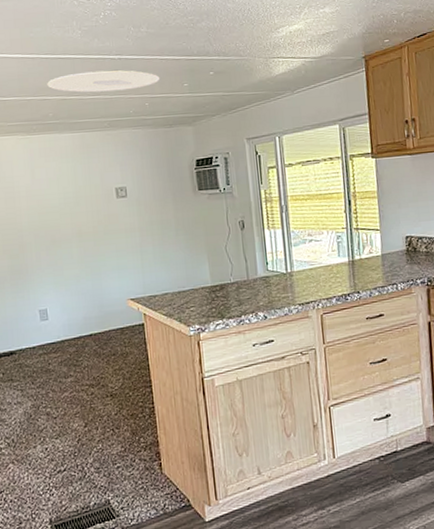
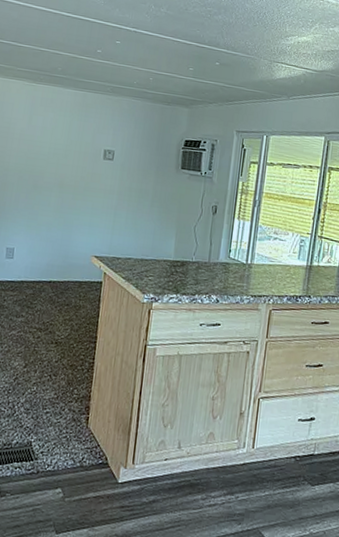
ceiling light: present [47,69,160,93] -> none [62,35,169,63]

